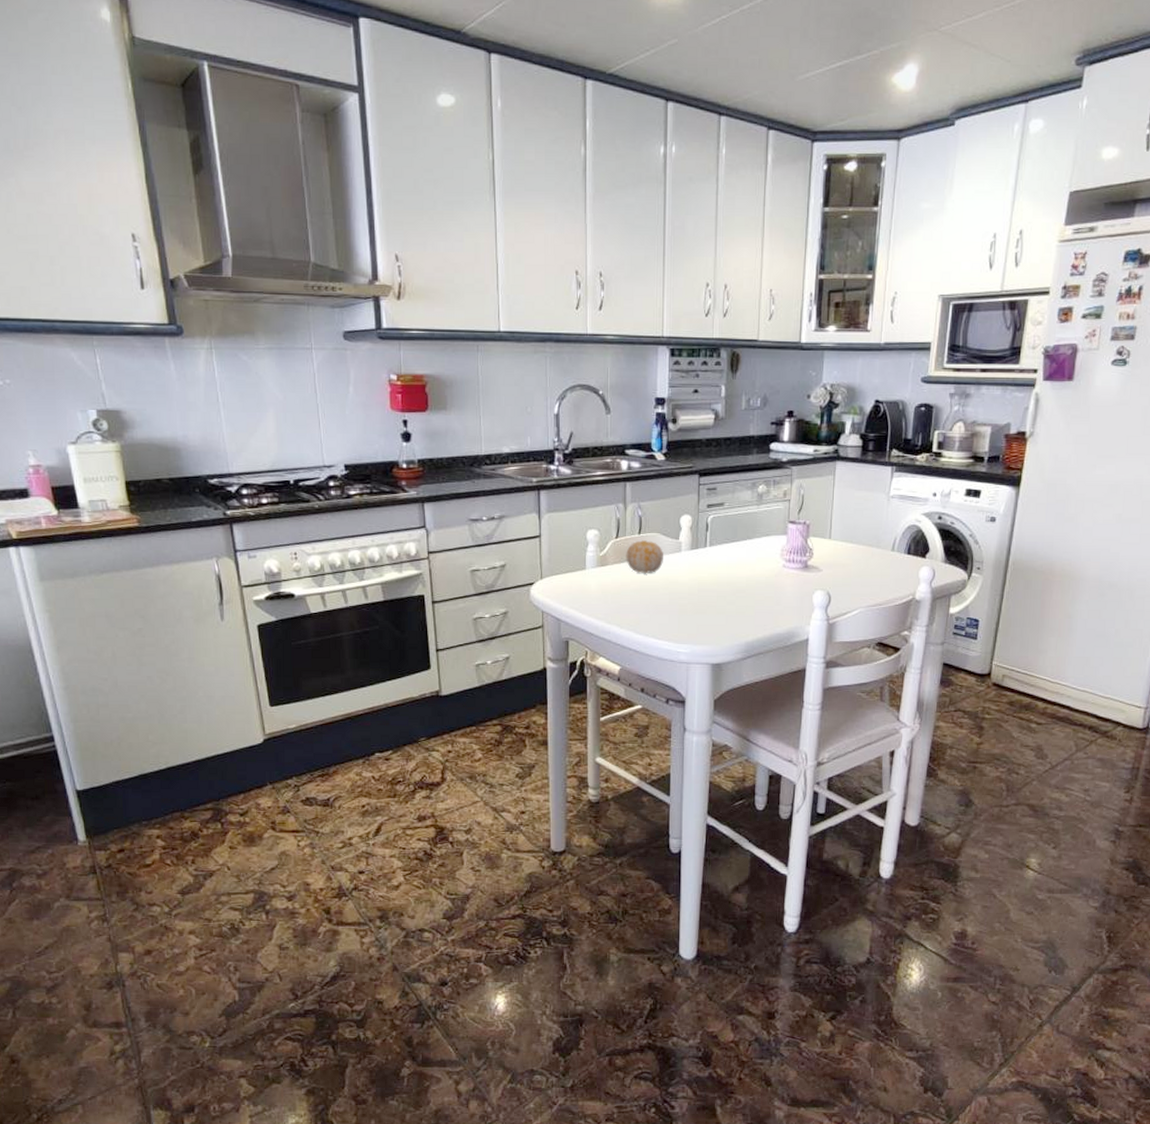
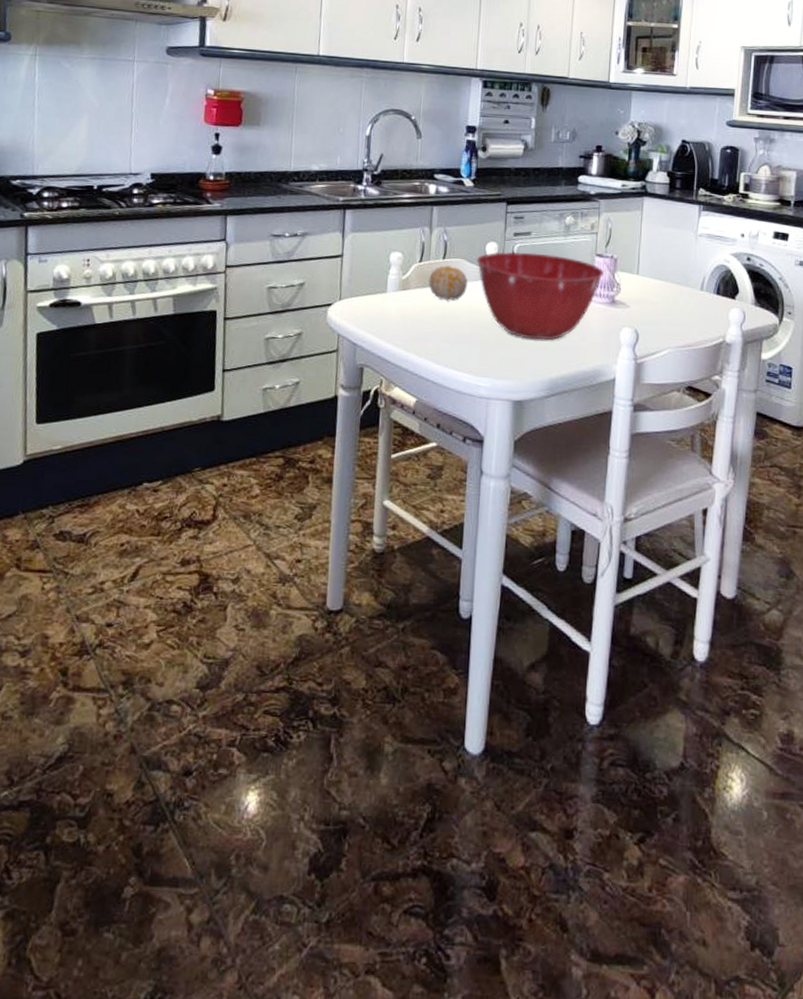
mixing bowl: none [671,523,796,607] -> present [476,251,604,341]

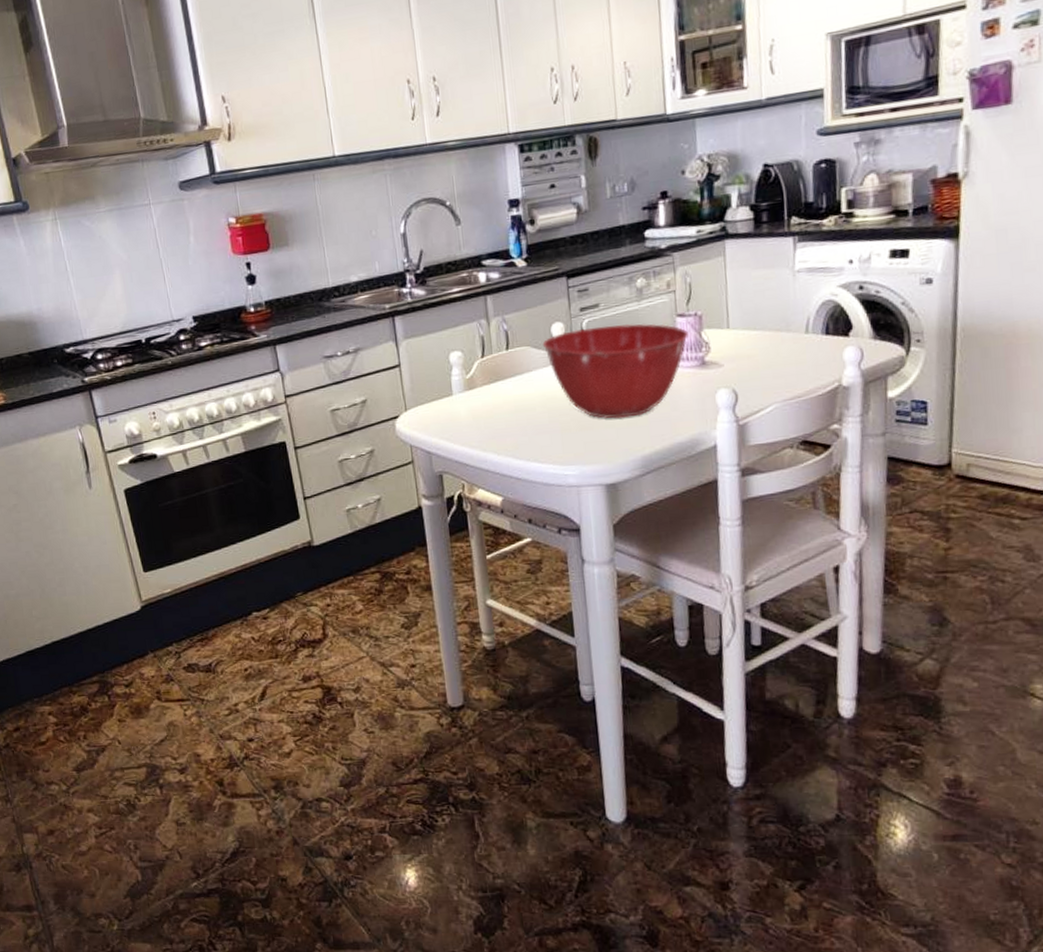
fruit: present [428,266,467,300] -> none [494,356,537,393]

